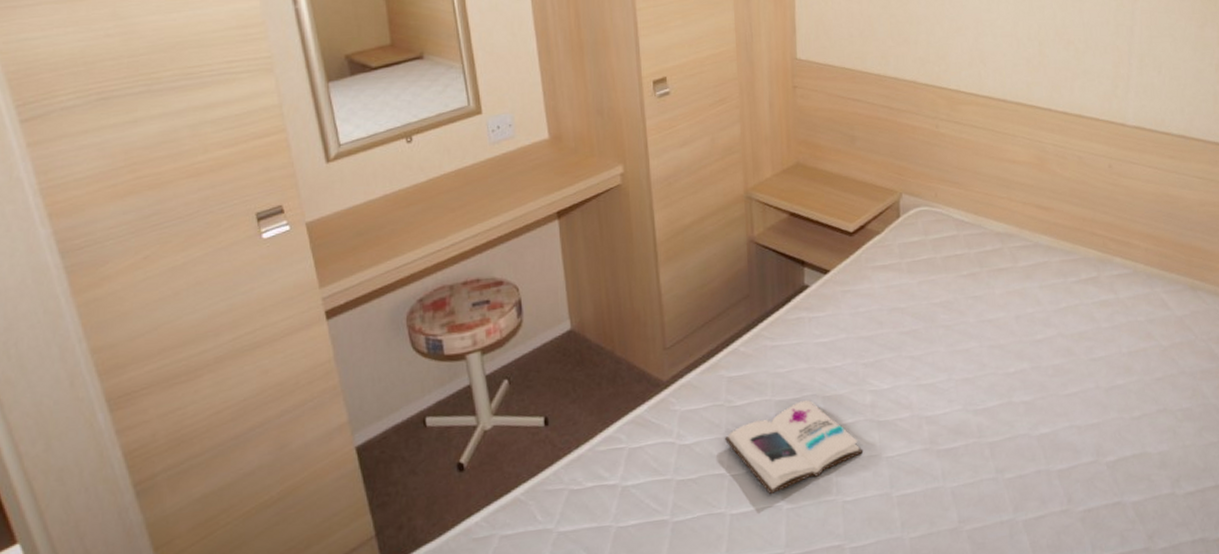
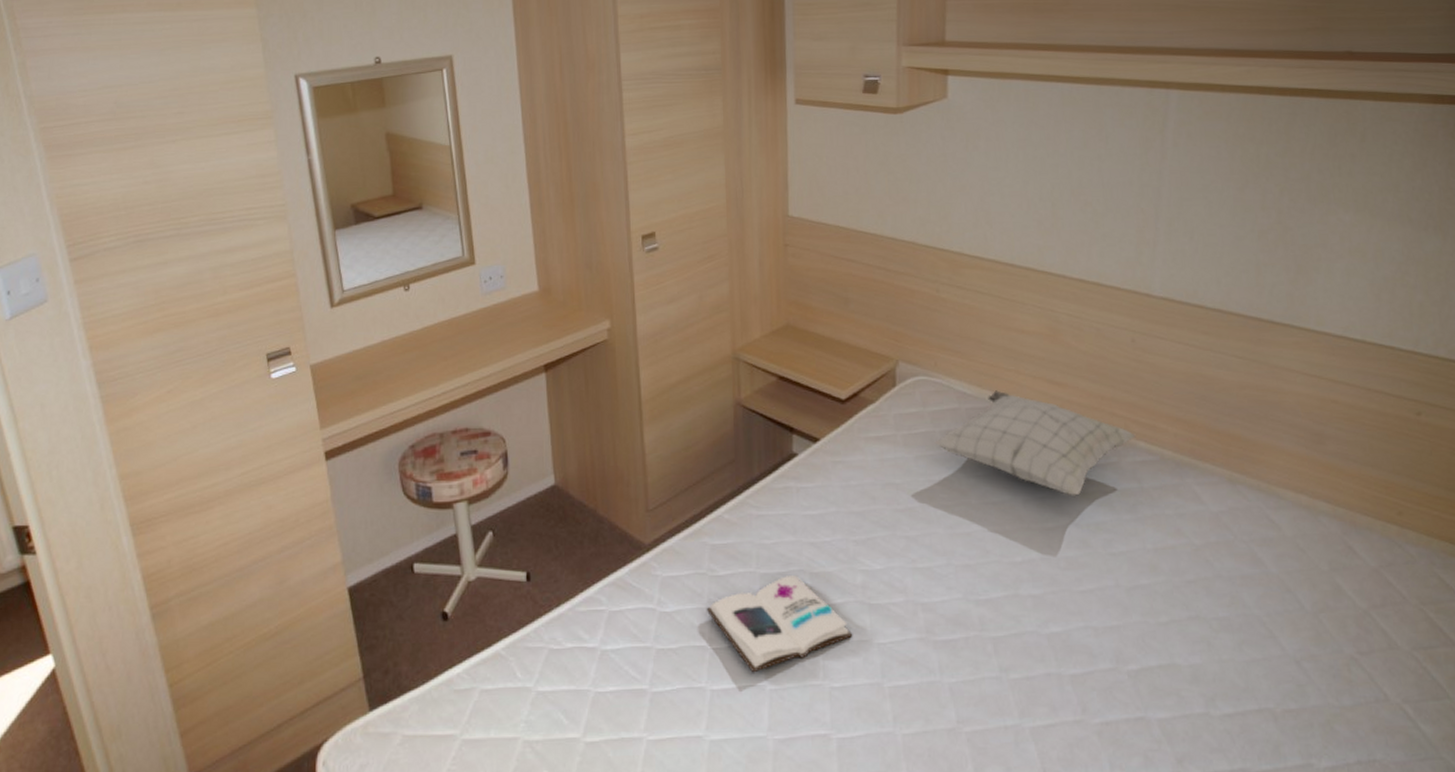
pillow: none [936,217,1113,310] -> present [935,390,1136,496]

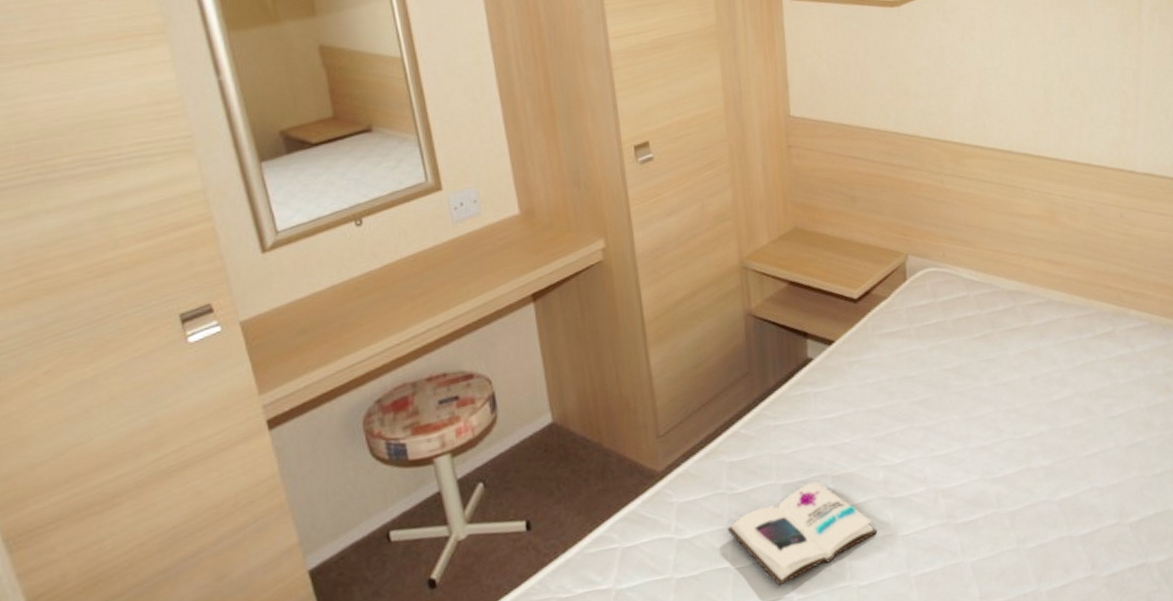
pillow: present [935,390,1136,496] -> none [946,274,1128,368]

